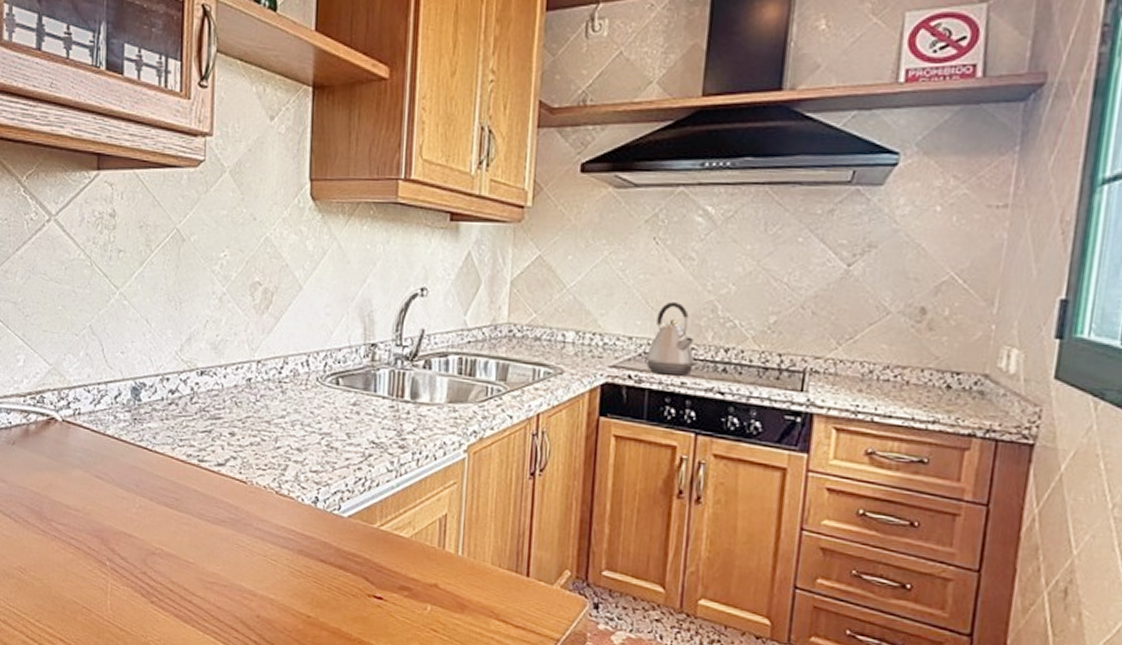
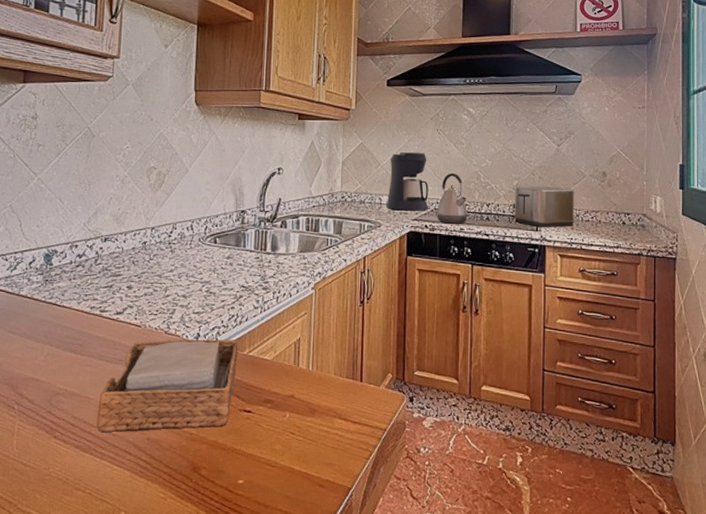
napkin holder: none [198,500,367,613] -> present [97,339,239,432]
coffee maker: none [572,270,637,356] -> present [386,152,429,211]
toaster: none [765,324,870,388] -> present [512,185,575,228]

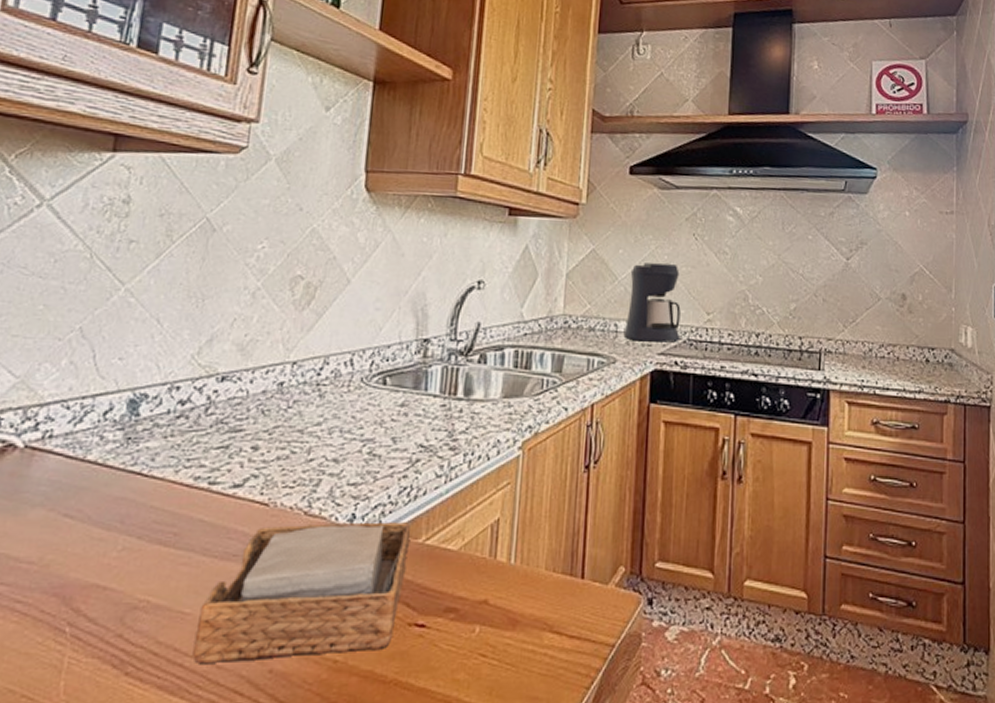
kettle: present [436,172,468,224] -> none [689,291,732,360]
toaster: present [512,185,575,228] -> none [789,310,868,366]

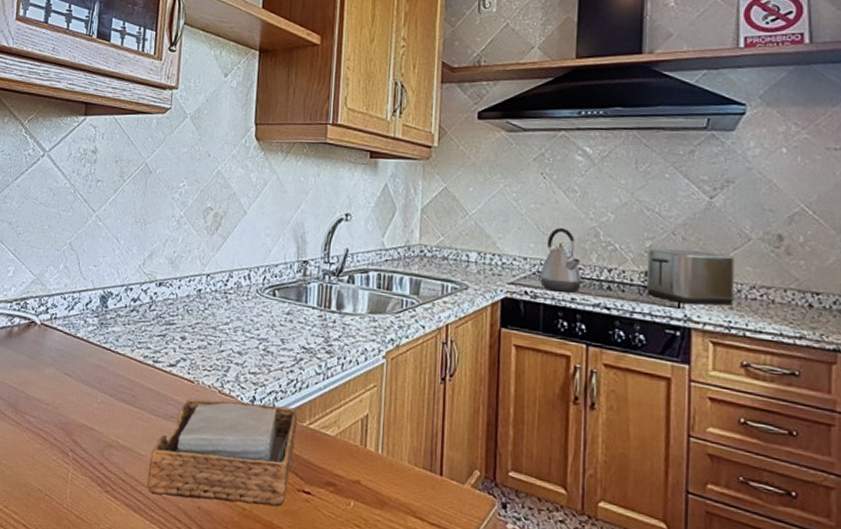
coffee maker: present [623,263,681,343] -> none [475,200,530,274]
kettle: none [689,291,732,360] -> present [539,227,583,293]
toaster: none [789,310,868,366] -> present [644,248,736,306]

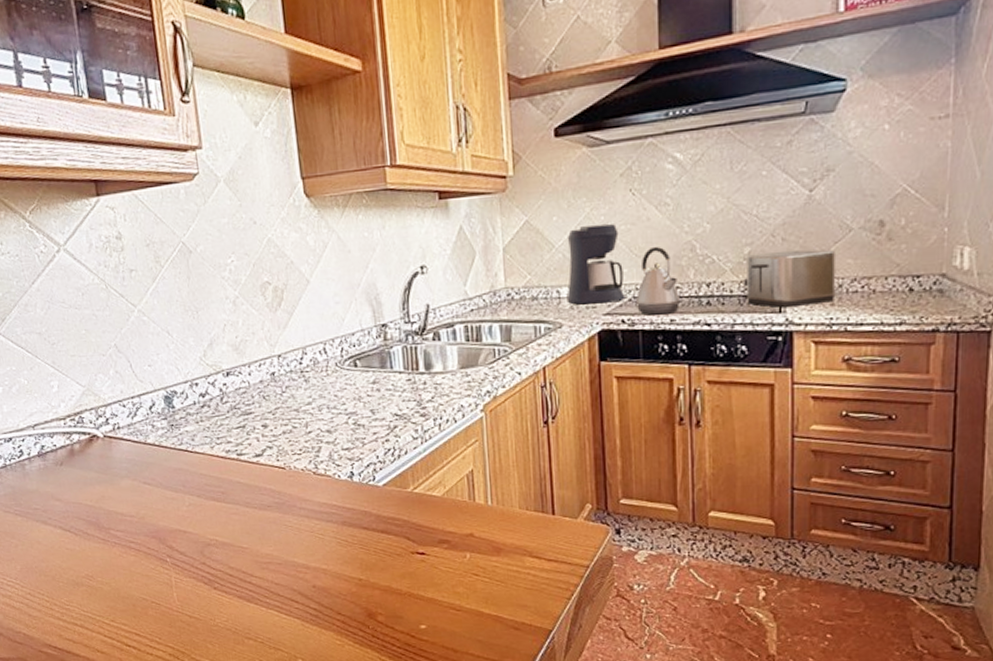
napkin holder: present [147,398,298,507] -> none [253,476,402,581]
coffee maker: none [475,200,530,274] -> present [566,224,626,305]

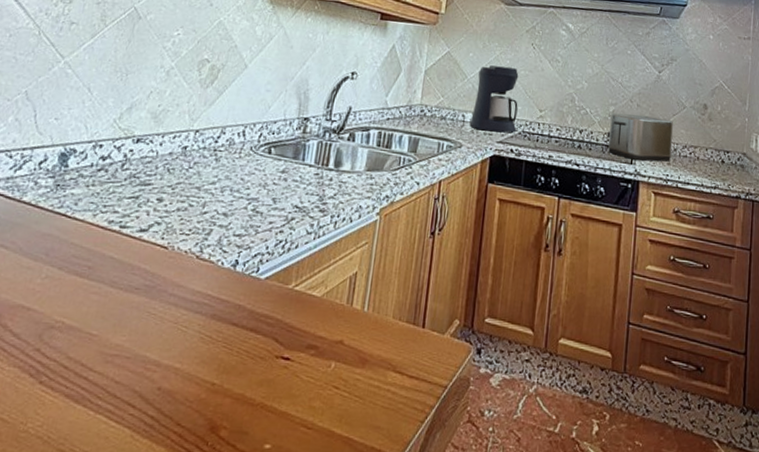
kettle: present [635,246,681,315] -> none [523,92,559,151]

